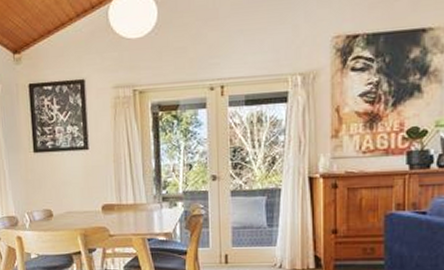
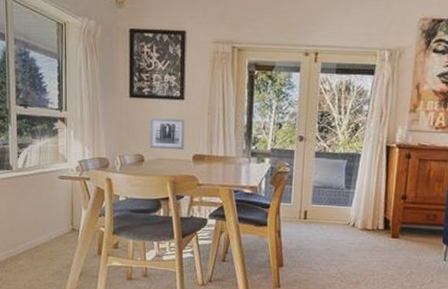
wall art: none [55,170,93,202] -> present [150,118,186,149]

